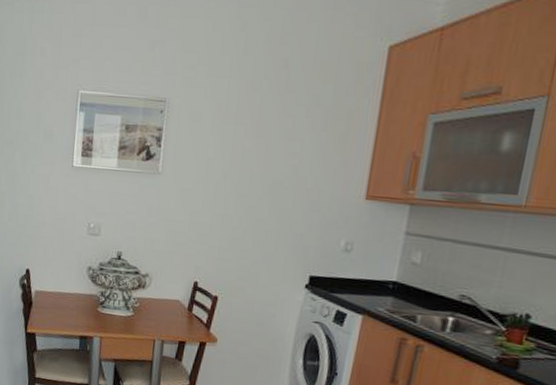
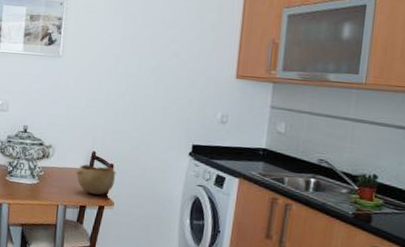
bowl: none [175,296,221,331] -> present [76,164,116,196]

